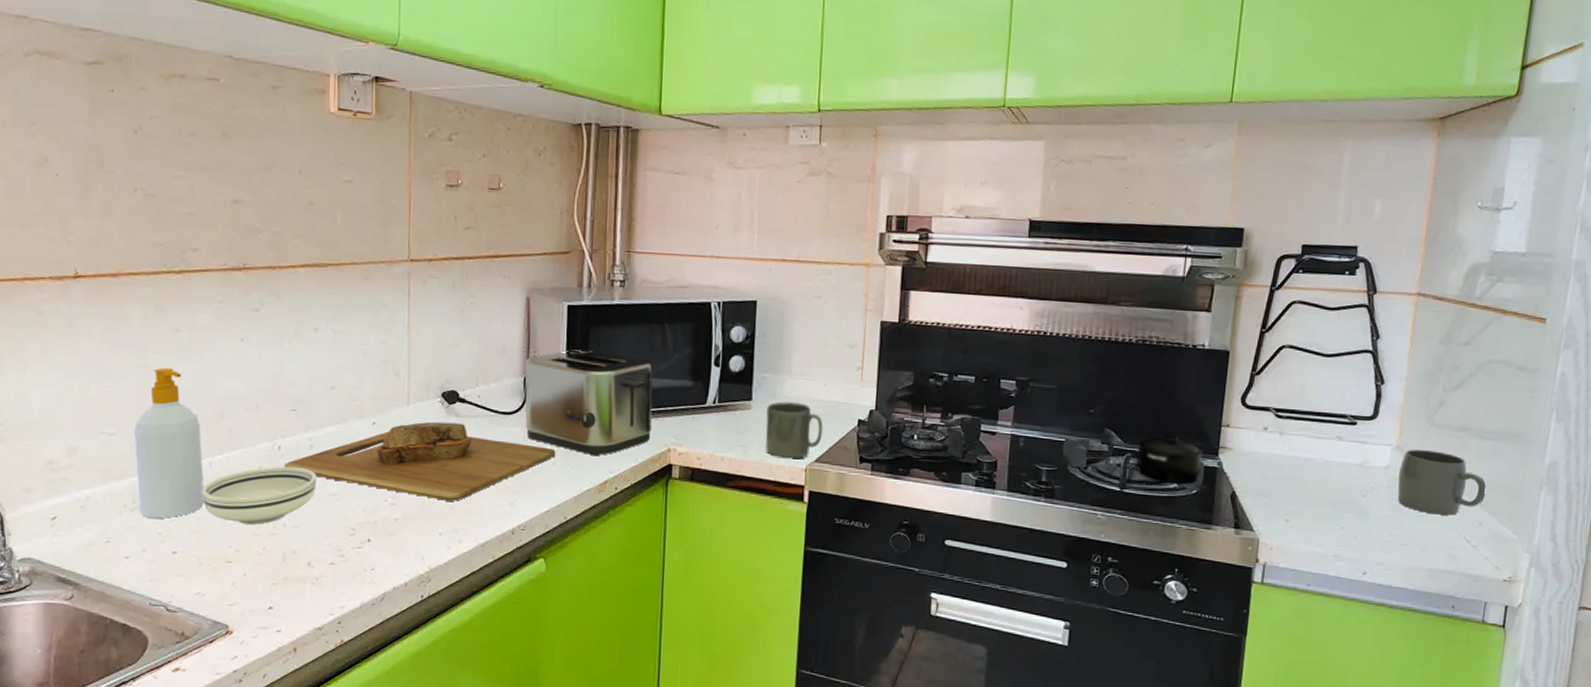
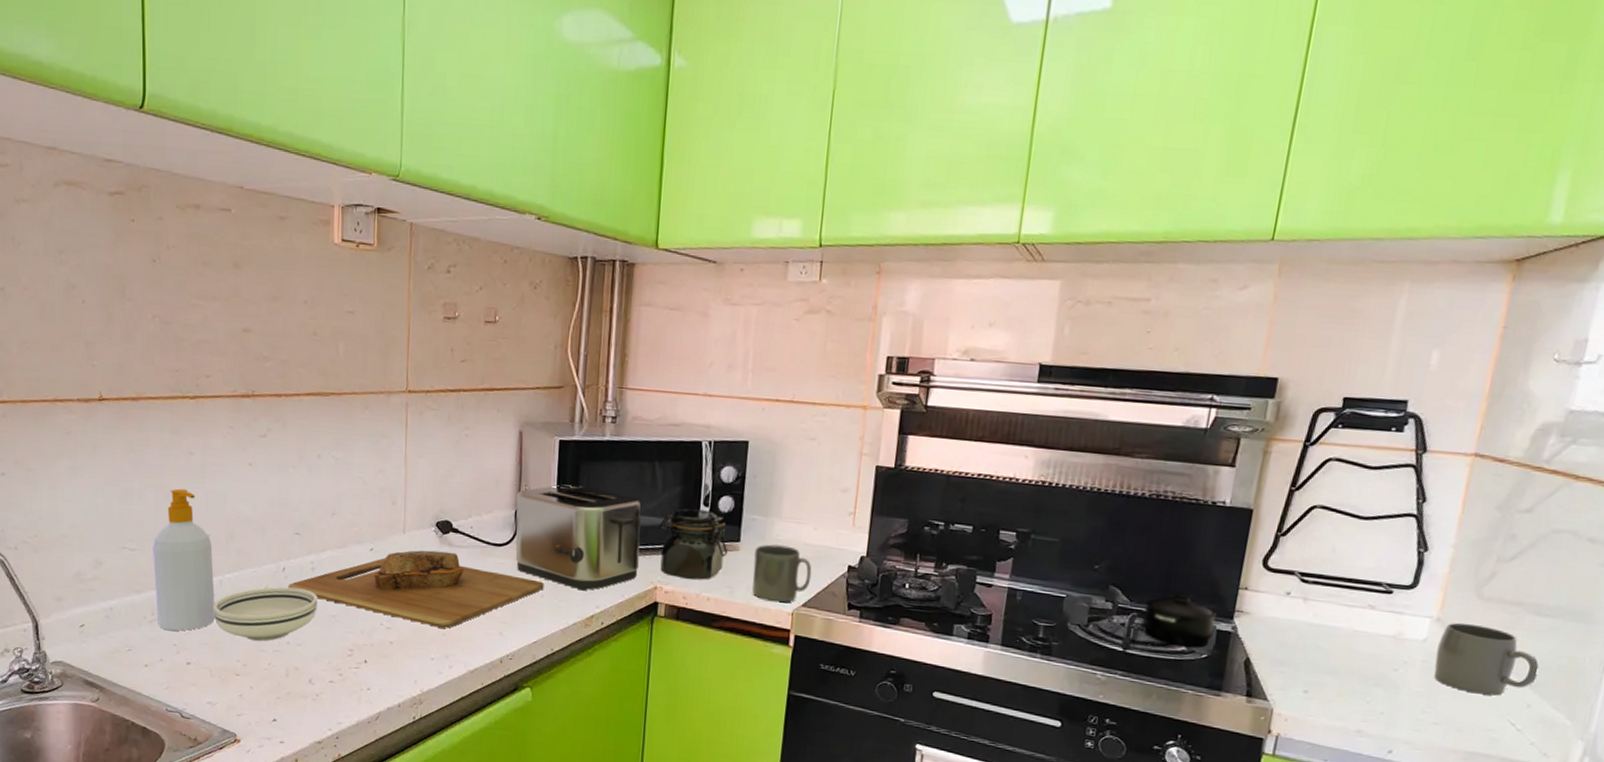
jar: none [670,369,741,441] -> present [658,508,728,580]

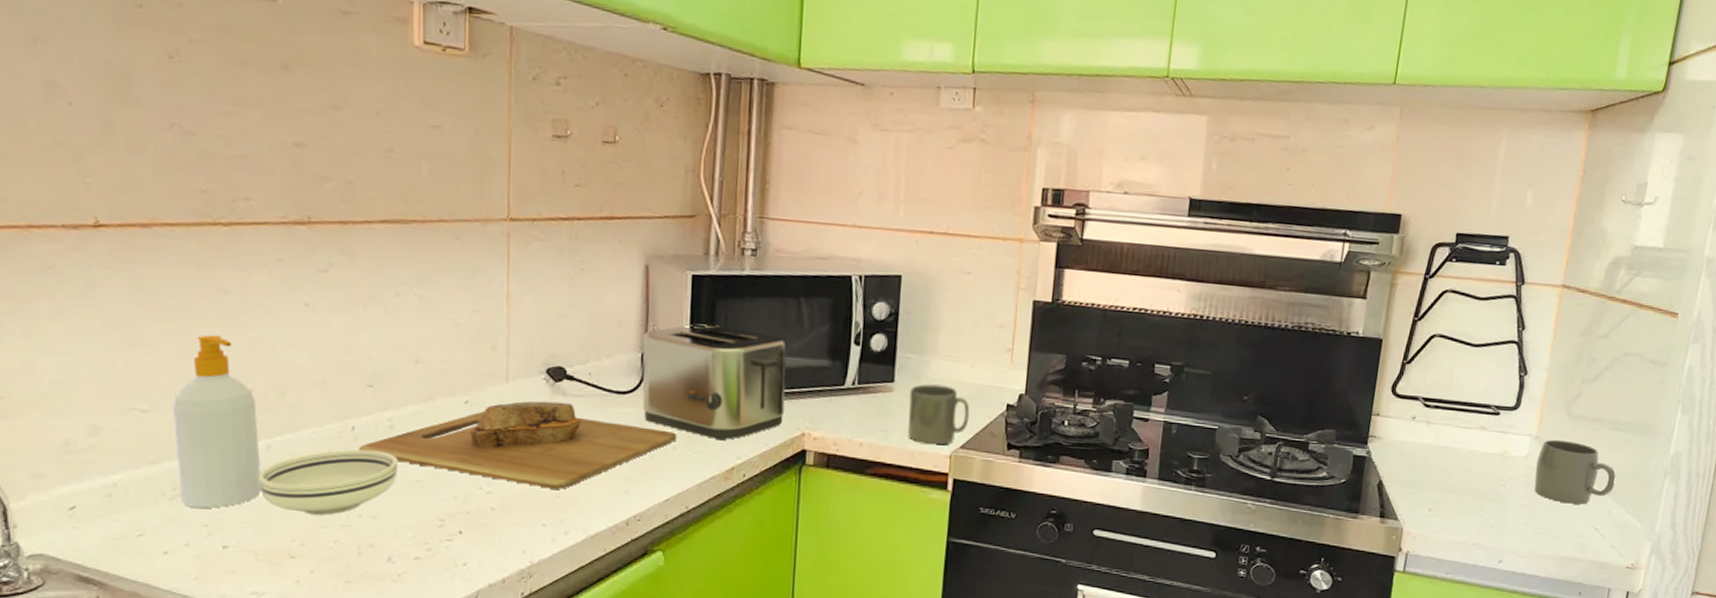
jar: present [658,508,728,580] -> none [805,348,882,425]
saucepan: present [1142,592,1216,649] -> none [1288,420,1353,474]

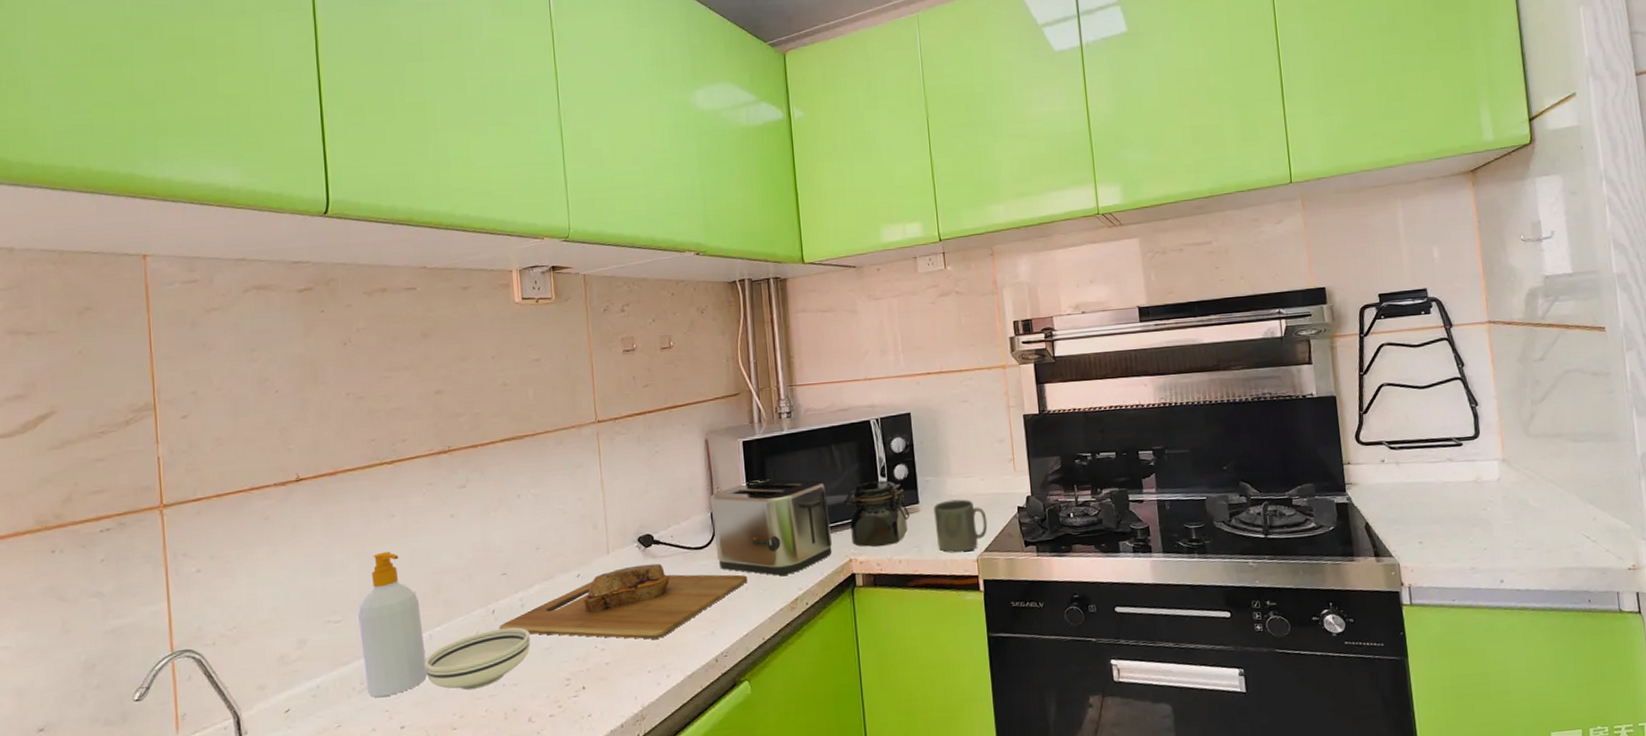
jar: none [805,348,882,425] -> present [844,480,910,547]
mug: present [1534,439,1616,505] -> none [1509,458,1592,517]

